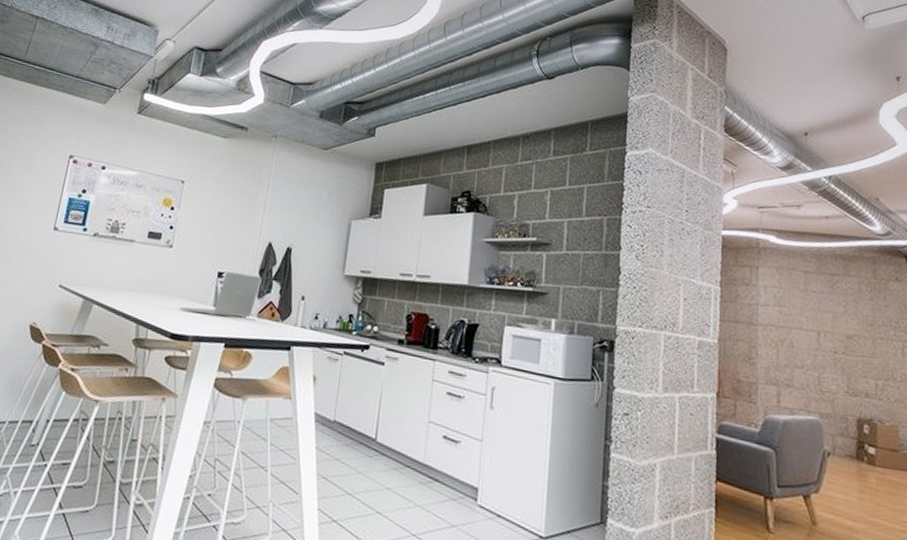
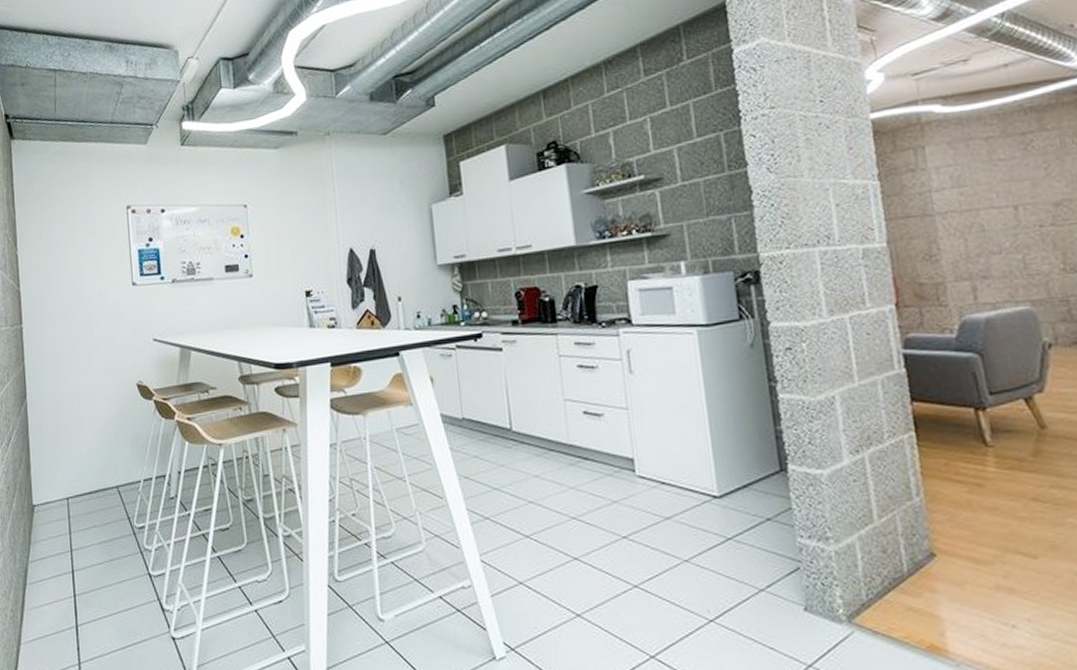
laptop: present [179,272,262,318] -> none [276,286,352,338]

